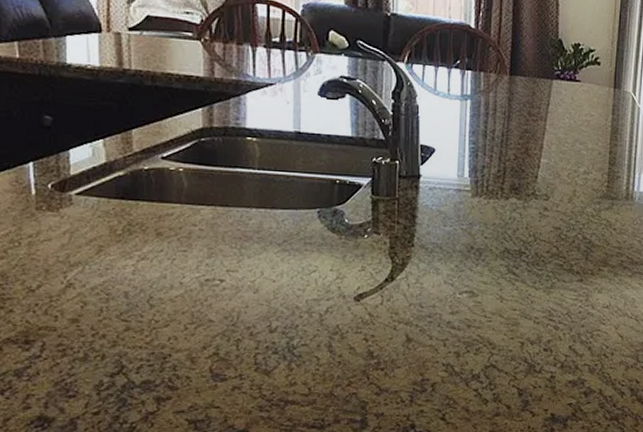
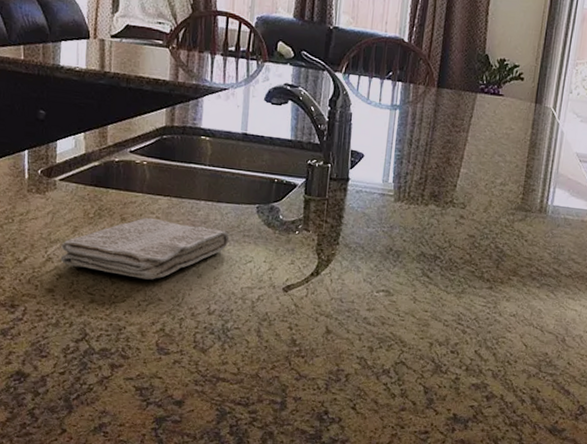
washcloth: none [84,230,288,300] -> present [60,217,230,280]

